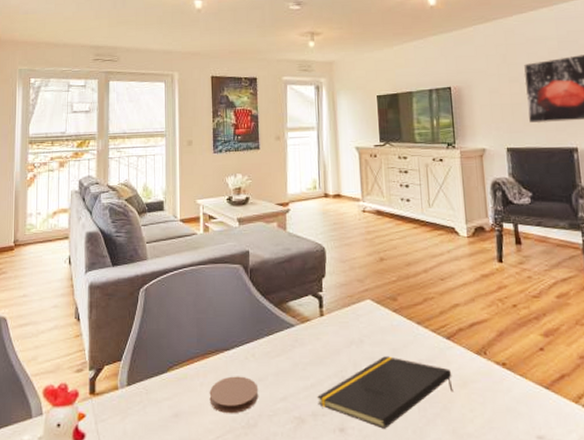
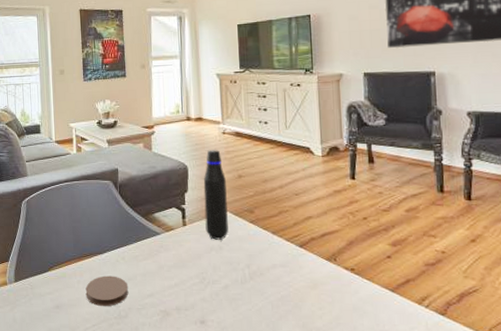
notepad: present [317,356,453,429] -> none [181,261,304,322]
water bottle: none [342,230,370,332] -> present [203,150,228,240]

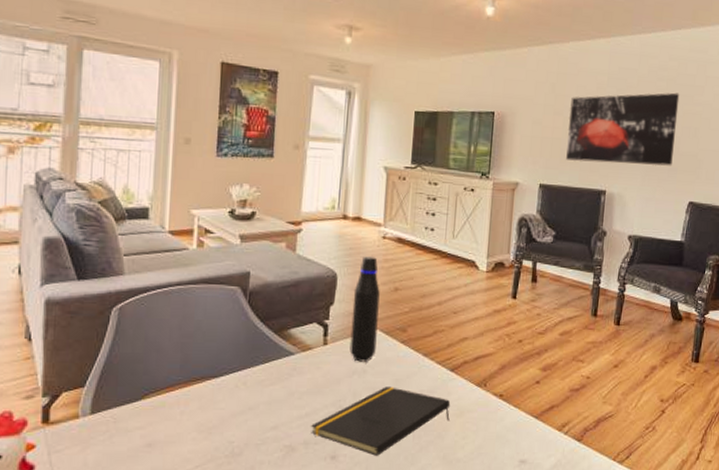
coaster: present [85,275,129,307] -> none [190,404,248,443]
notepad: none [181,261,304,322] -> present [311,387,451,456]

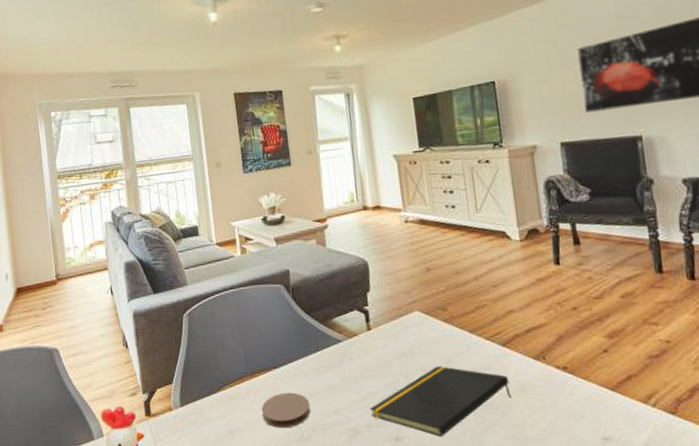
coaster: none [190,404,248,443] -> present [261,392,311,429]
water bottle: present [349,256,380,362] -> none [386,241,420,344]

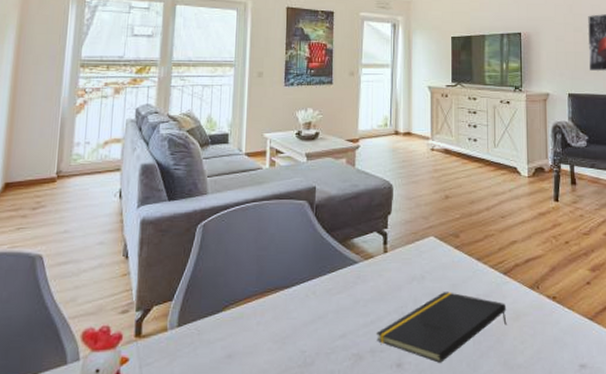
coaster: present [261,392,311,429] -> none [265,314,318,353]

